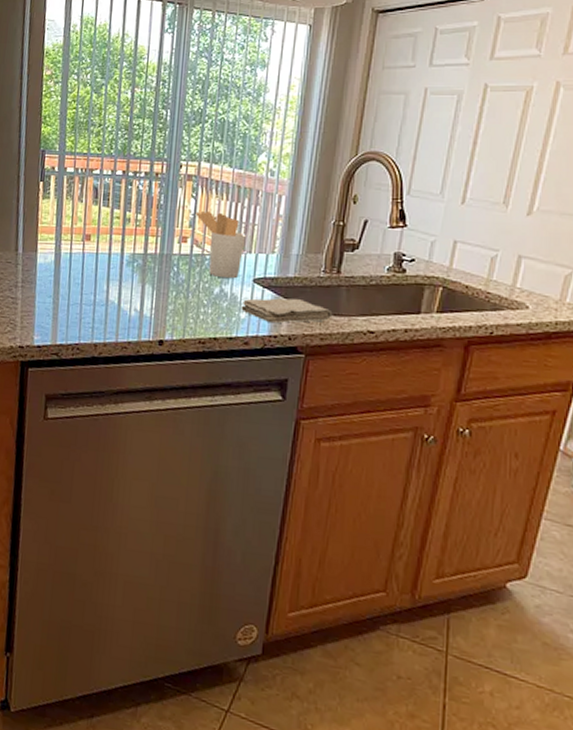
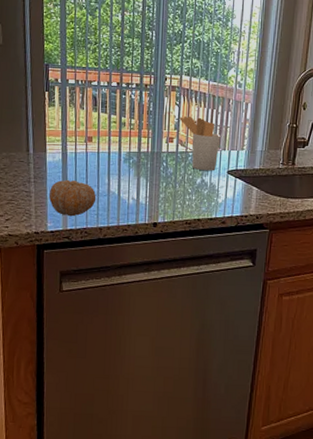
fruit: none [37,284,92,329] -> present [48,179,97,217]
washcloth: present [241,298,333,324] -> none [218,186,290,206]

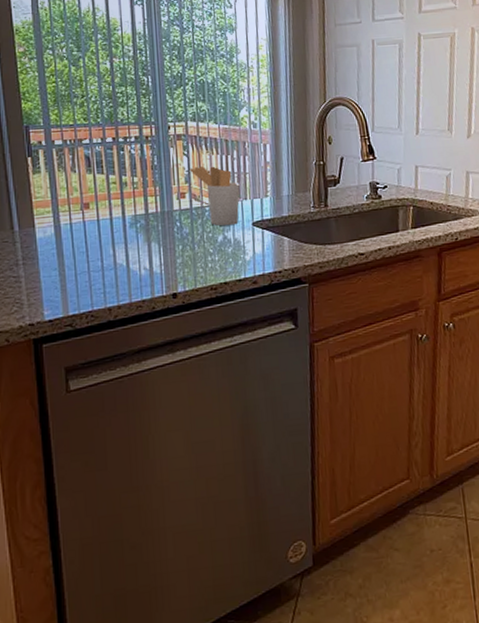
fruit: present [48,179,97,217] -> none [42,256,101,300]

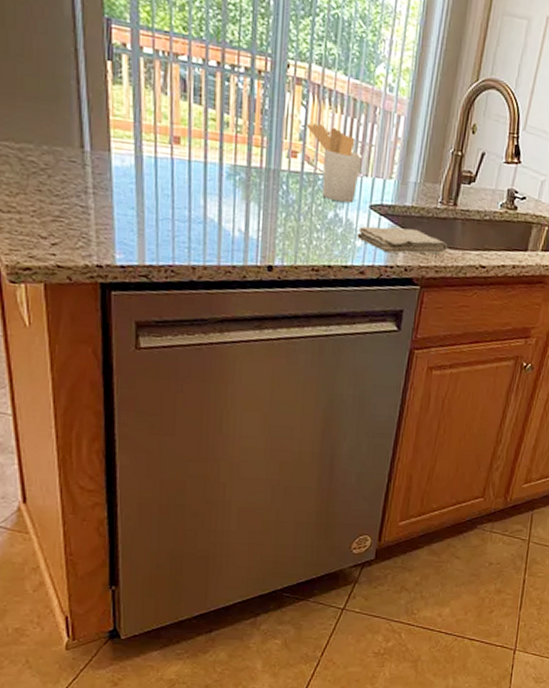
washcloth: none [245,235,327,261] -> present [357,226,448,254]

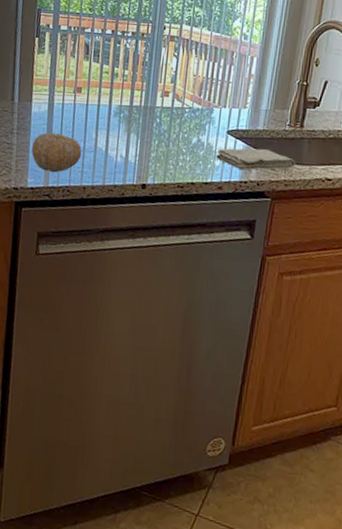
fruit: none [116,194,187,248] -> present [31,132,82,173]
utensil holder: present [306,123,363,203] -> none [177,68,222,130]

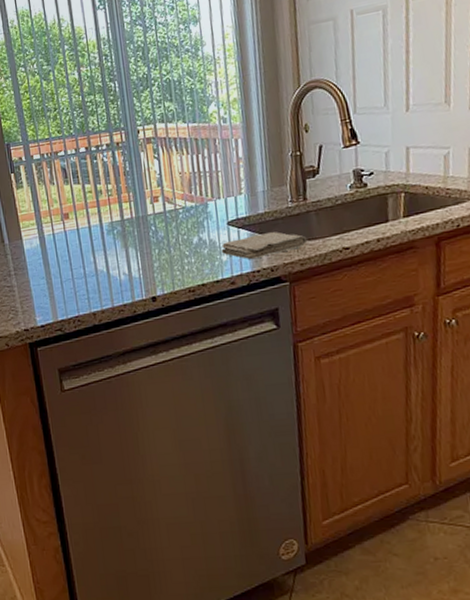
fruit: present [31,132,82,173] -> none [32,265,85,306]

